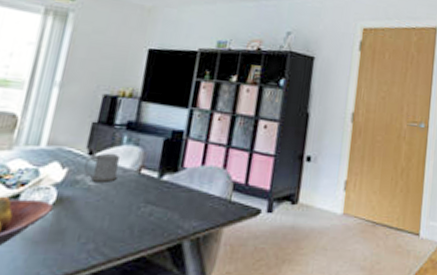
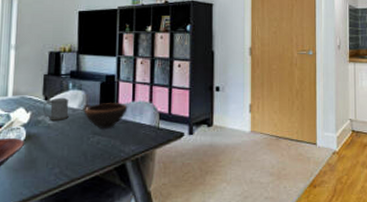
bowl: none [138,164,195,197] -> present [85,103,128,128]

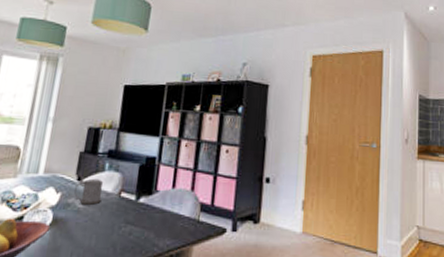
bowl: present [85,103,128,128] -> none [119,188,167,217]

